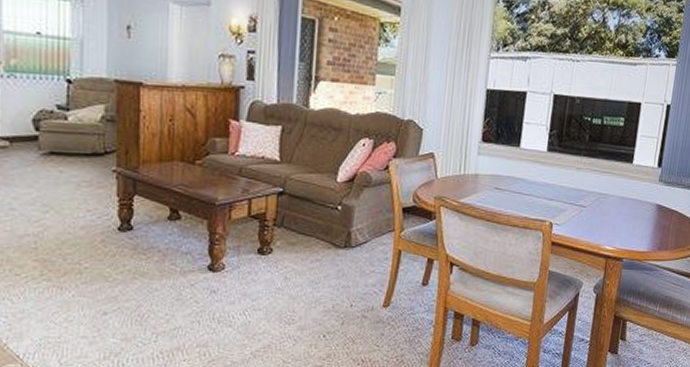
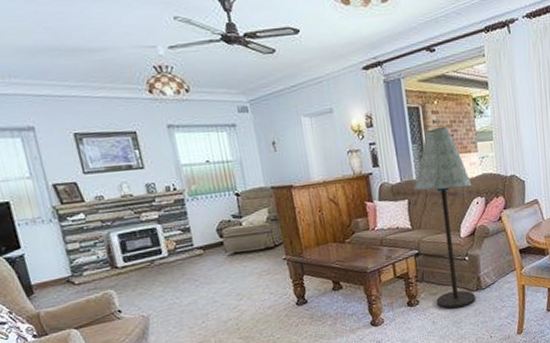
floor lamp: none [292,47,360,265] -> present [414,126,475,309]

